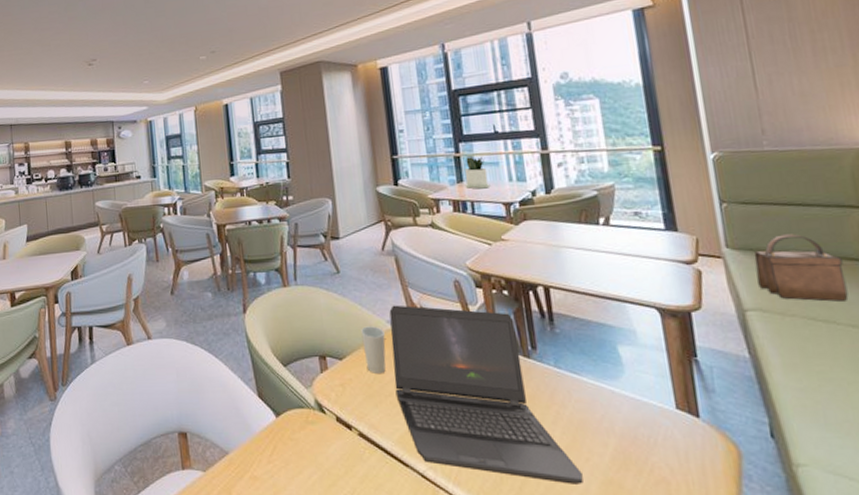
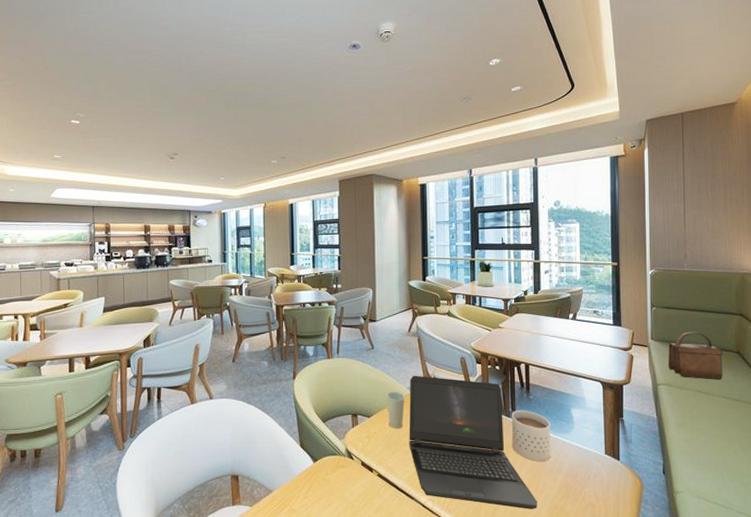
mug: none [532,348,595,418] -> present [511,410,551,461]

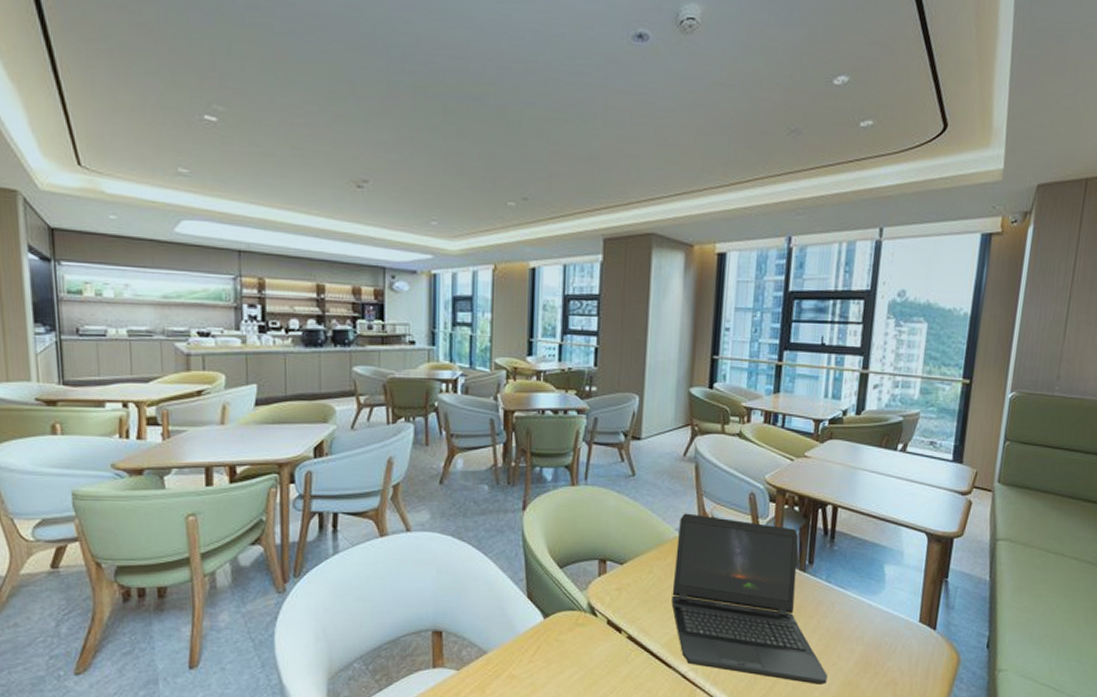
cup: present [387,391,405,429] -> none [646,532,671,581]
planter: present [476,260,495,287] -> none [780,366,806,403]
mug: present [511,410,551,461] -> none [803,564,857,627]
handbag: present [668,331,723,380] -> none [1014,475,1085,537]

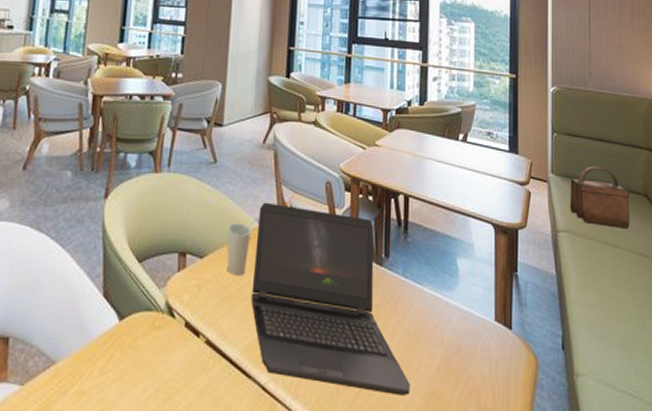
cup: none [646,532,671,581] -> present [226,223,251,276]
handbag: none [1014,475,1085,537] -> present [570,166,630,229]

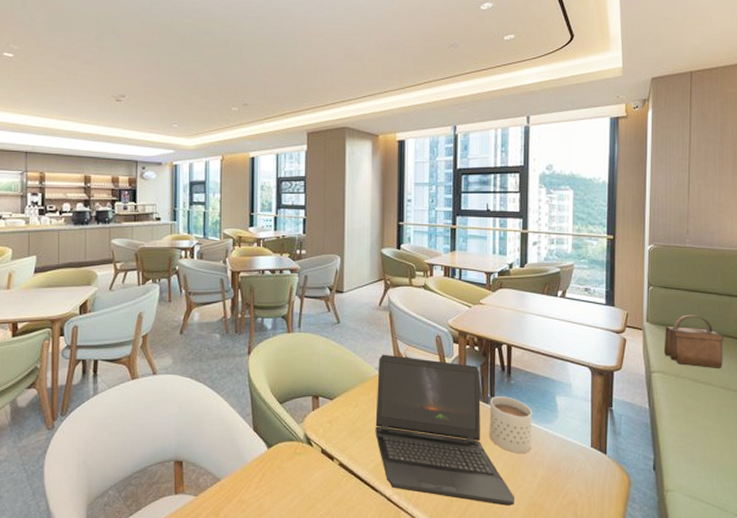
cup: present [226,223,251,276] -> none [352,371,372,414]
mug: none [382,257,432,328] -> present [489,396,533,453]

